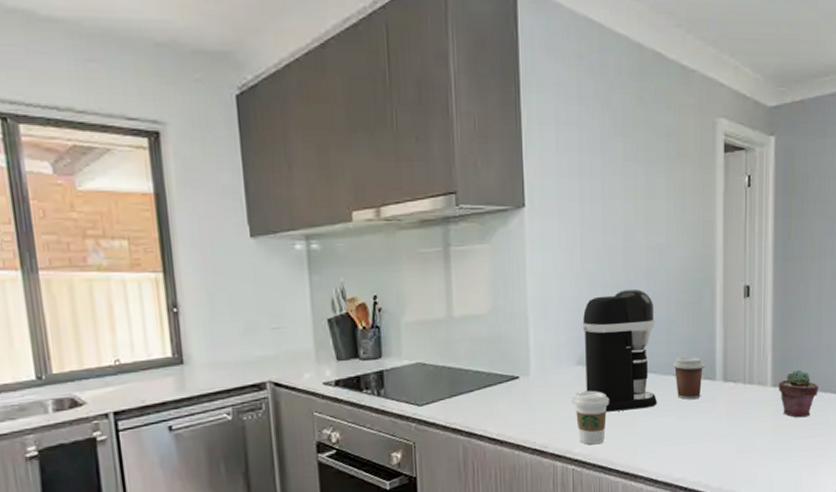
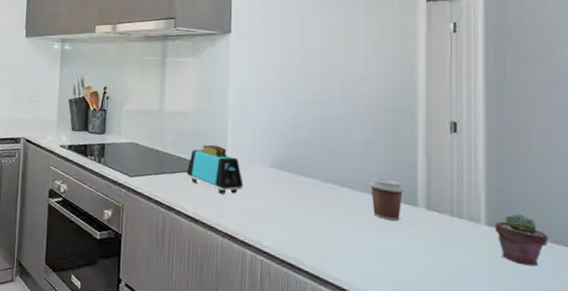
toaster: none [485,349,550,406] -> present [186,144,243,194]
coffee cup: present [572,390,610,445] -> none [264,190,302,243]
coffee maker: present [582,288,657,412] -> none [277,108,351,220]

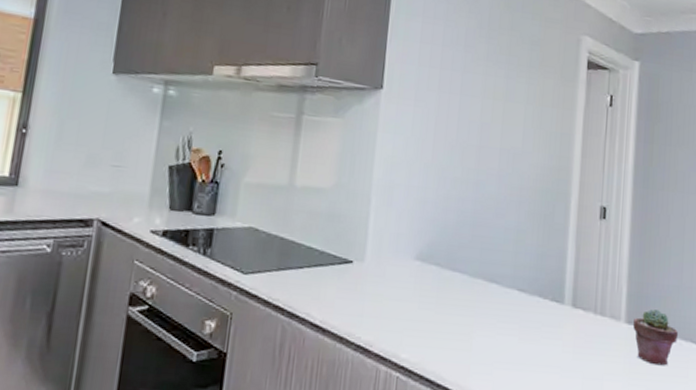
toaster: present [186,144,243,194] -> none [316,230,384,295]
coffee cup: present [368,177,406,222] -> none [517,270,554,322]

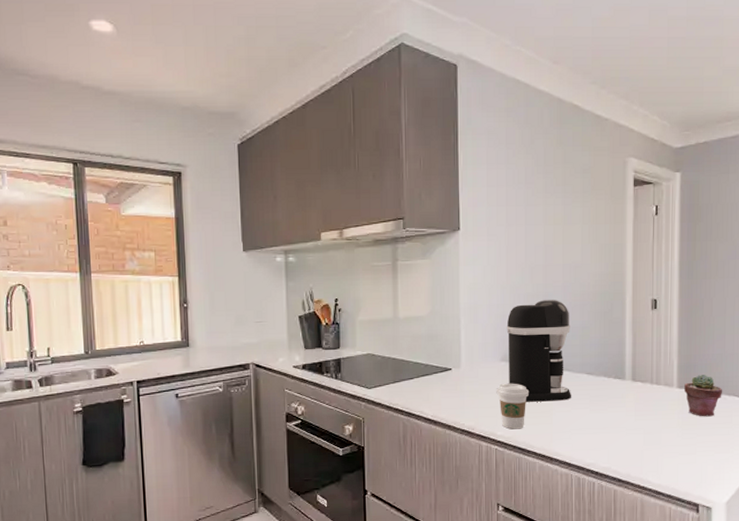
coffee cup: none [405,289,447,354] -> present [496,383,530,430]
coffee maker: none [422,188,503,322] -> present [506,299,571,402]

